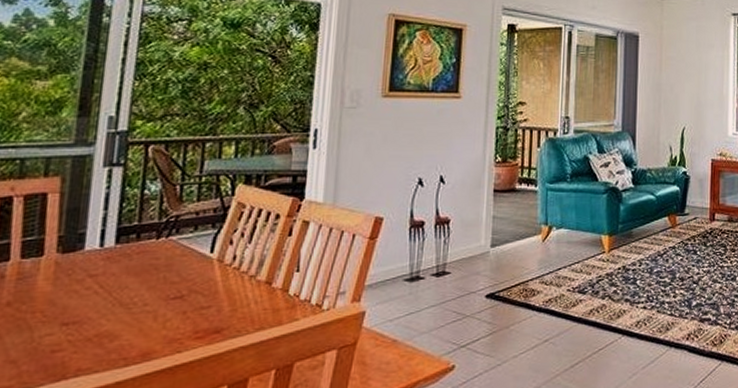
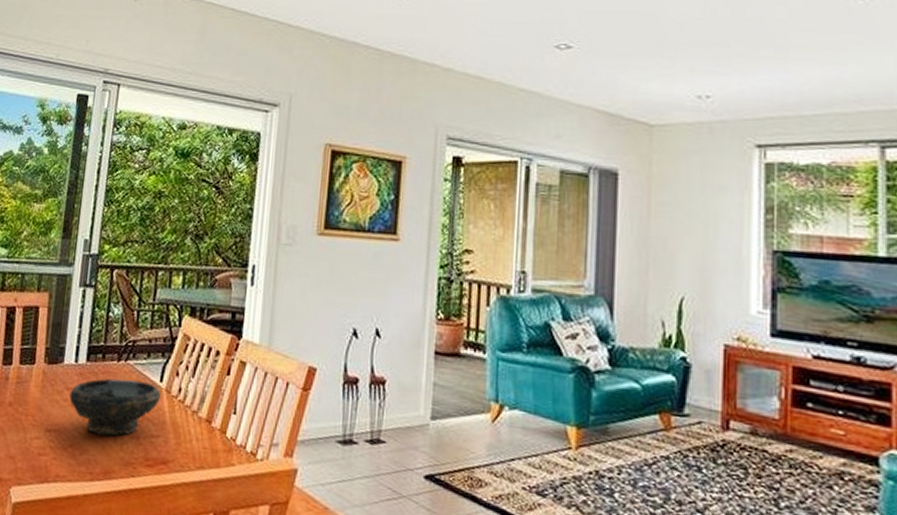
bowl: none [93,256,211,317] -> present [69,378,161,436]

